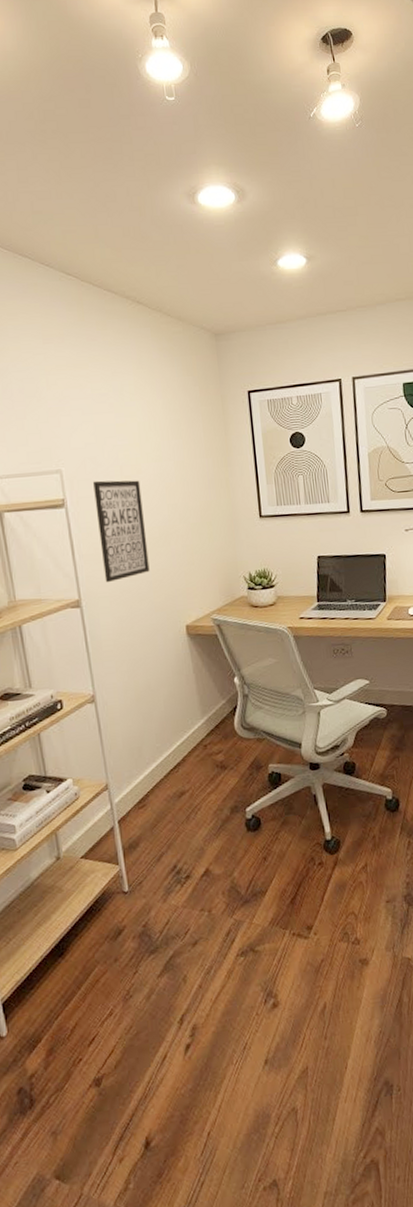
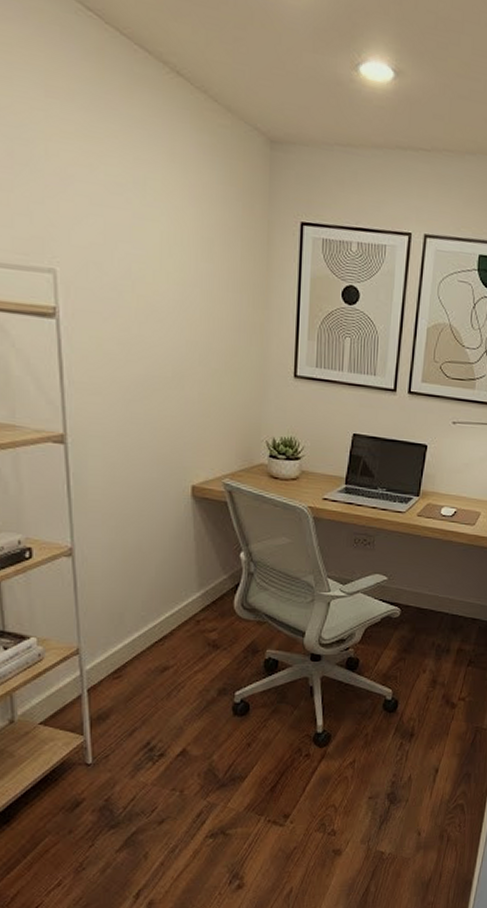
wall art: present [93,480,150,583] -> none [96,292,156,421]

